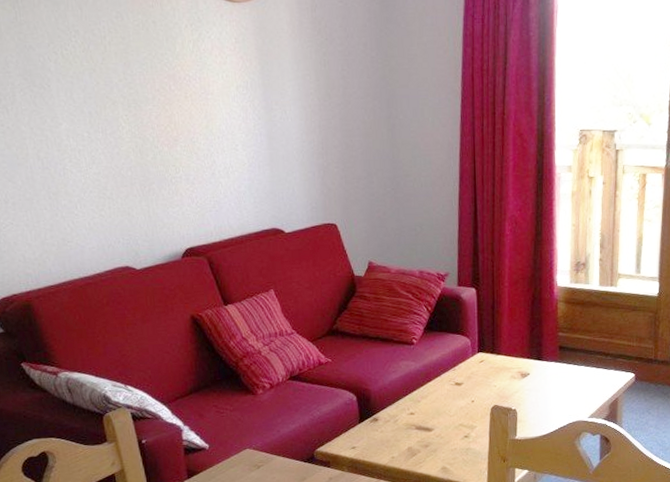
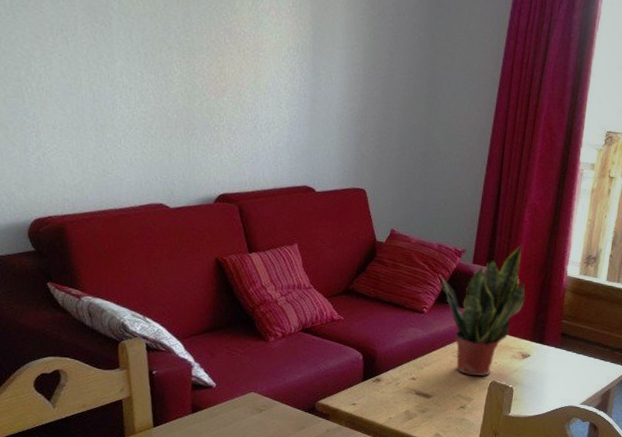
potted plant: none [425,261,517,402] -> present [439,246,525,376]

